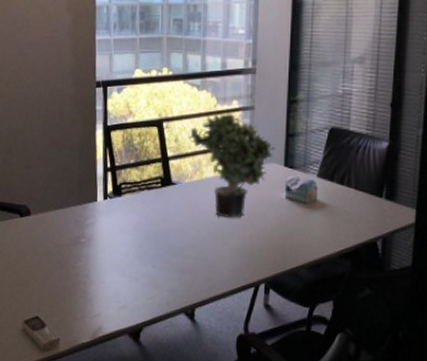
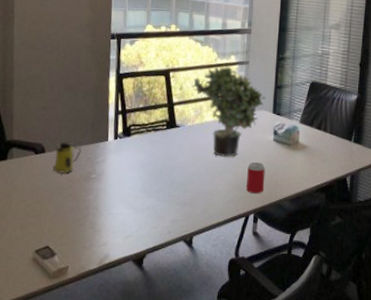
mug: none [39,203,69,238] -> present [52,142,82,174]
beverage can: none [255,223,277,261] -> present [246,161,265,195]

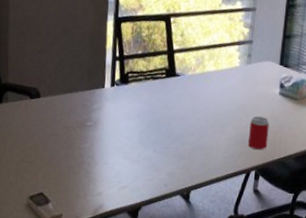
mug: present [52,142,82,174] -> none [47,87,77,120]
potted plant: present [191,66,266,158] -> none [193,12,273,111]

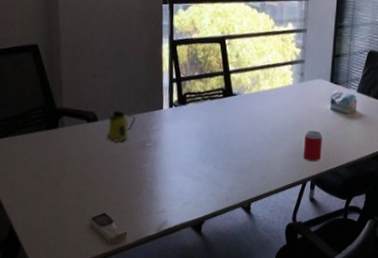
mug: none [47,87,77,120] -> present [106,110,136,142]

